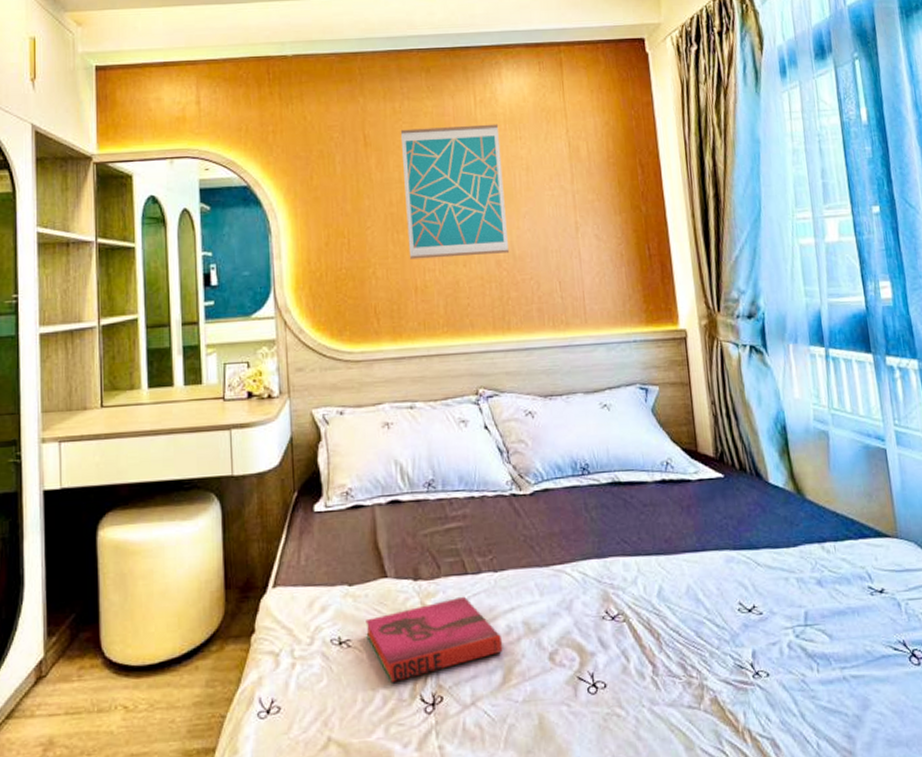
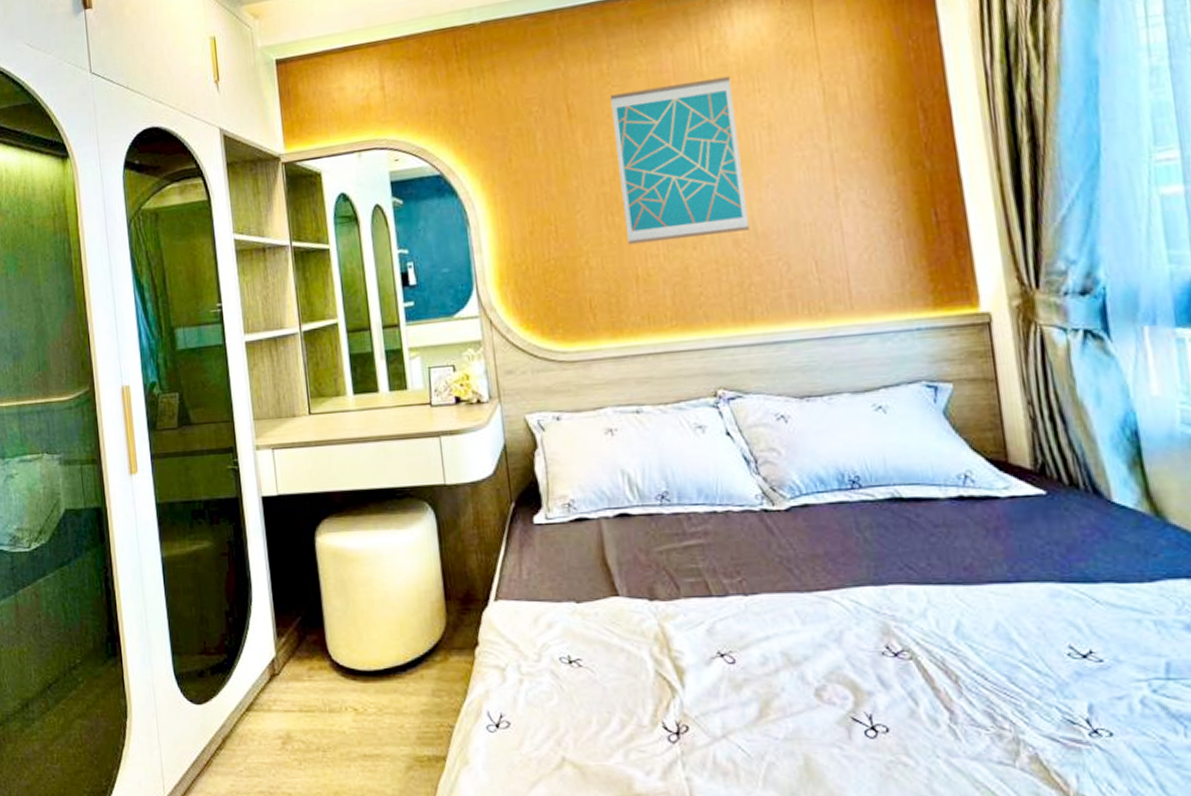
hardback book: present [365,596,503,682] -> none [597,620,758,706]

